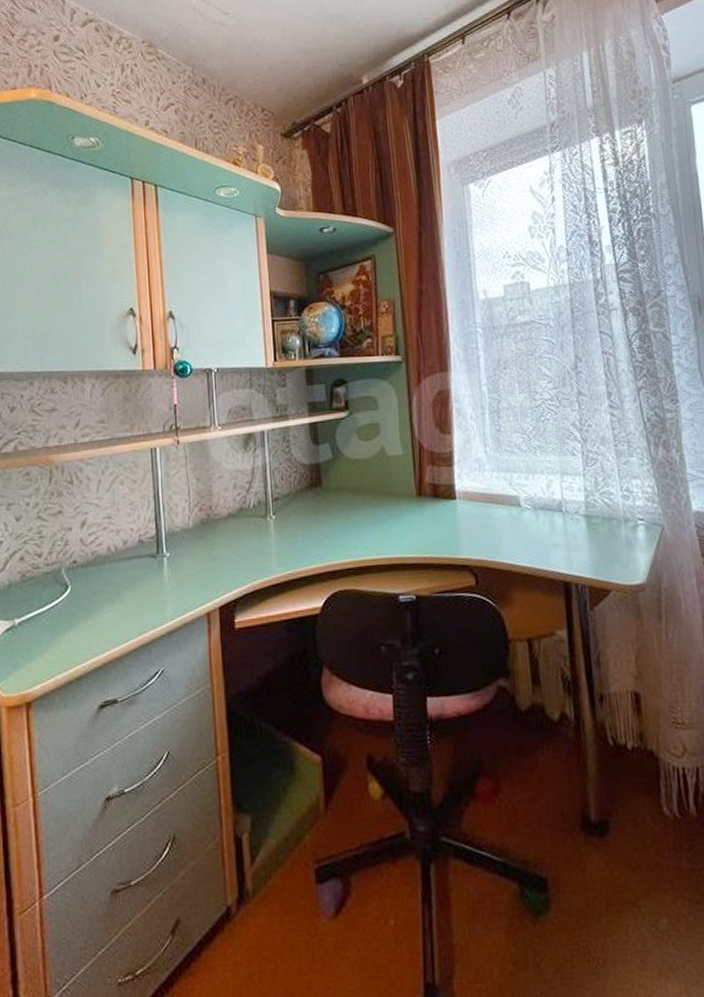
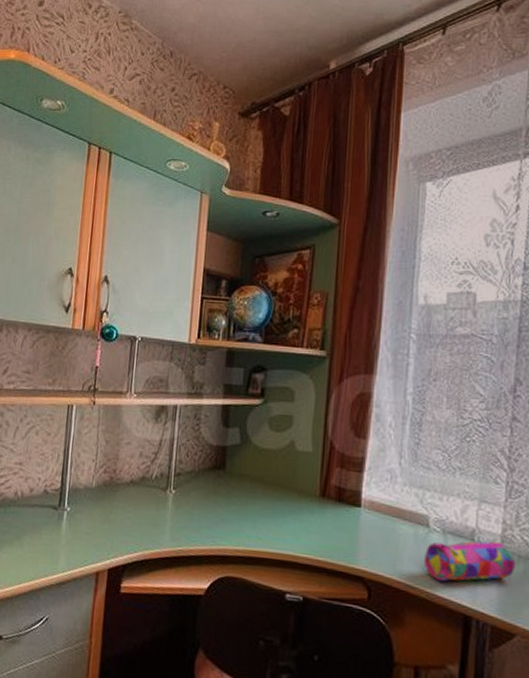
pencil case: none [521,508,601,556] -> present [424,541,515,582]

